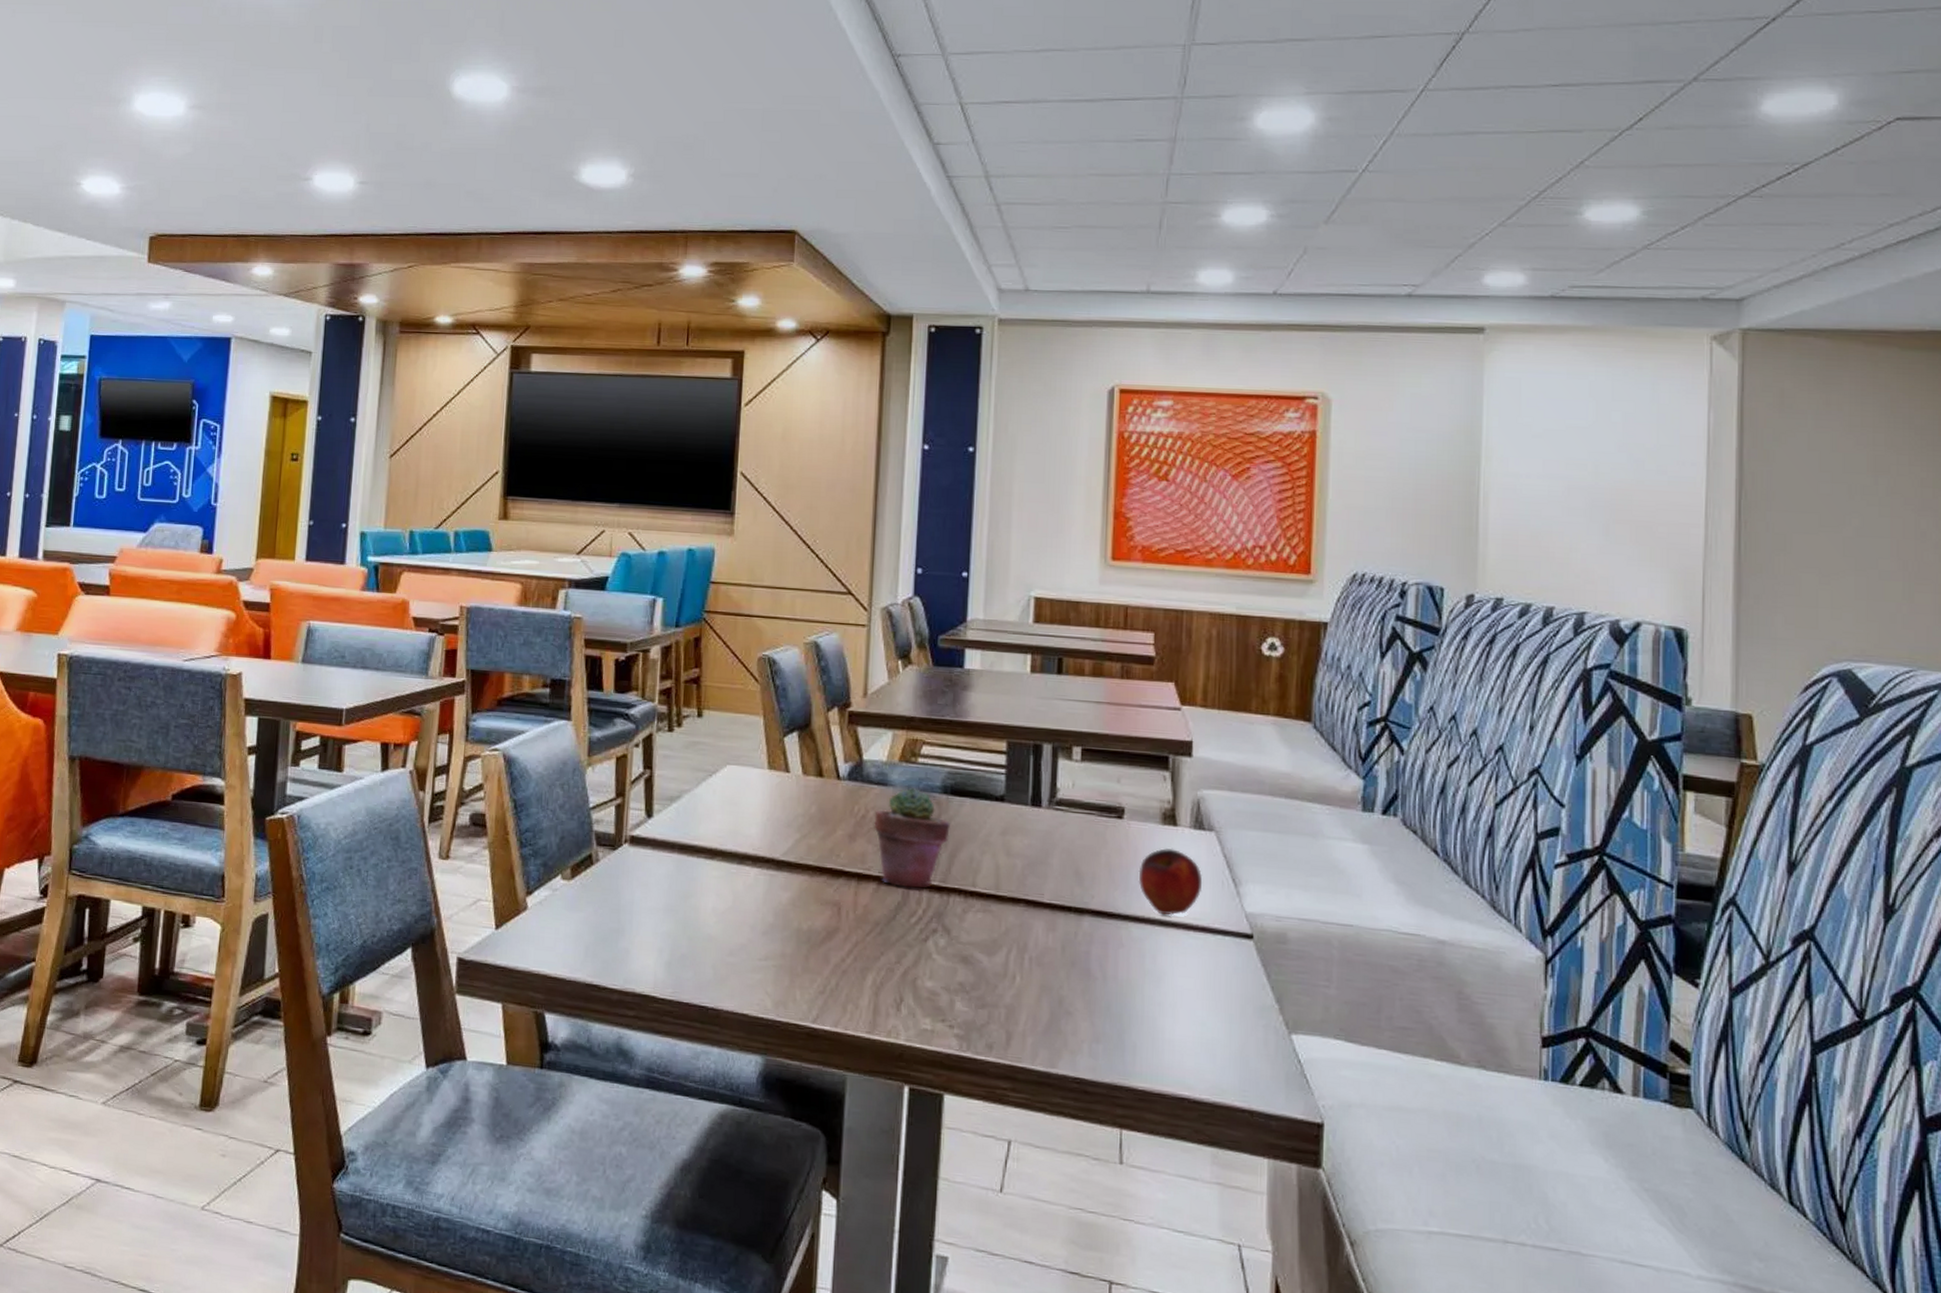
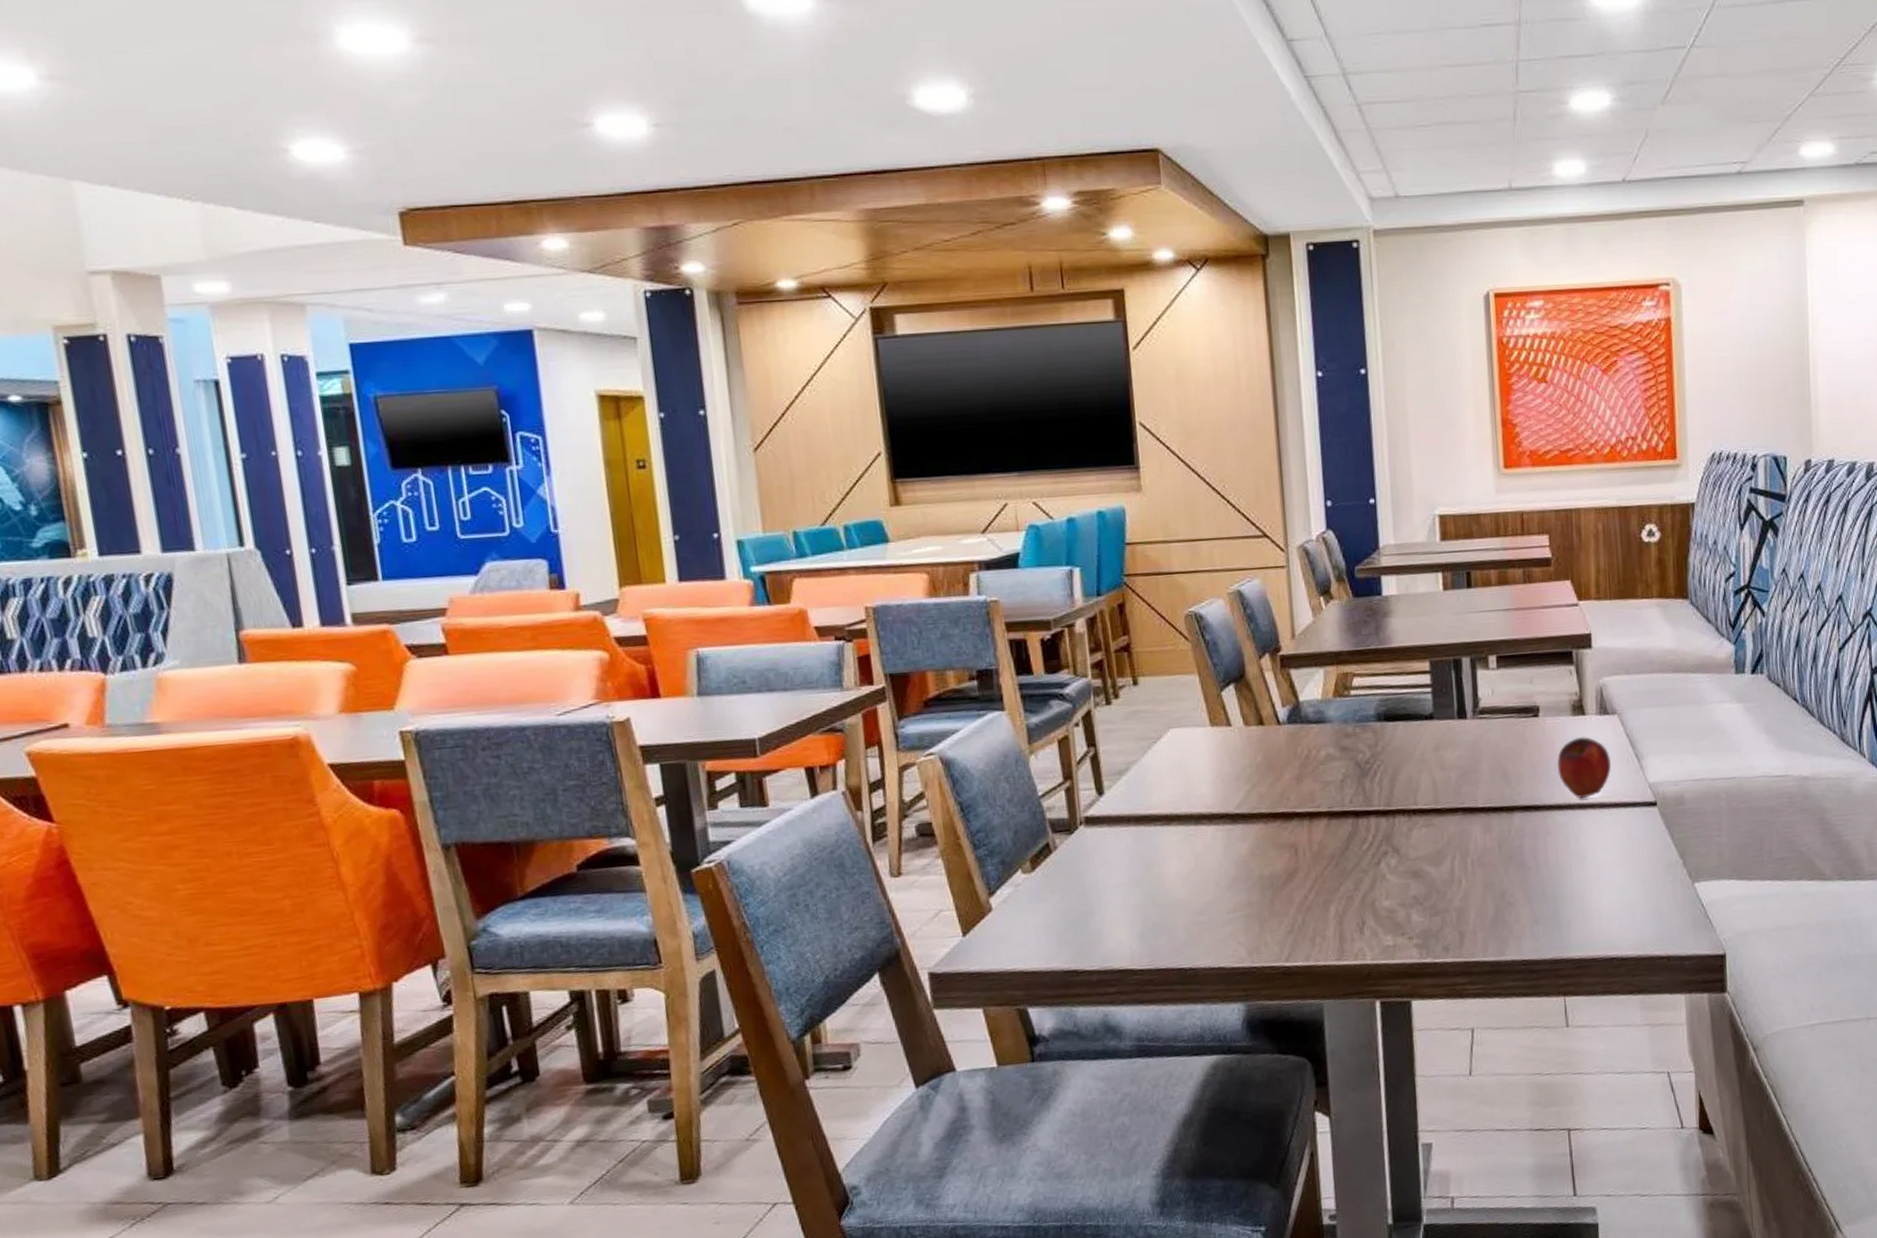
potted succulent: present [874,787,950,888] -> none [1317,720,1388,817]

